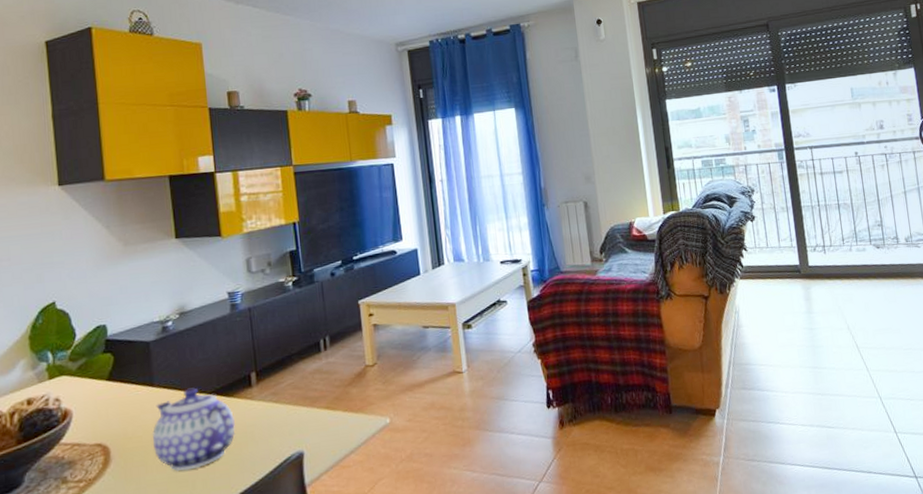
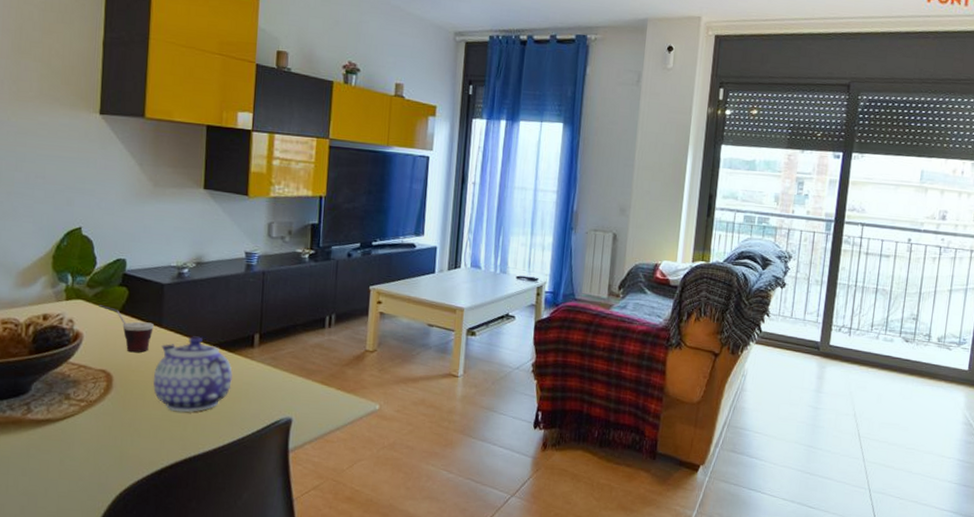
cup: none [84,376,145,420] -> present [99,305,154,353]

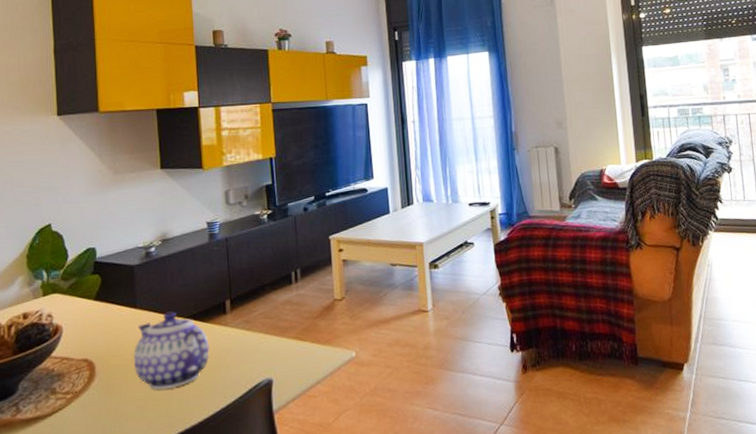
cup: present [99,305,154,353] -> none [74,295,129,338]

